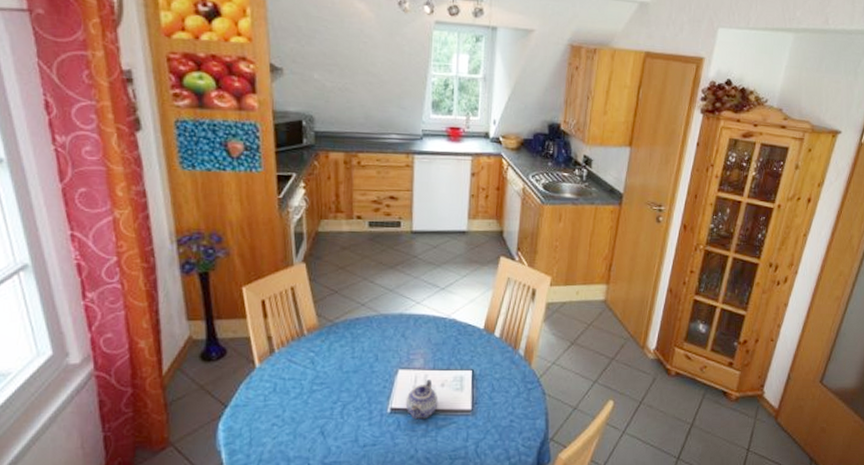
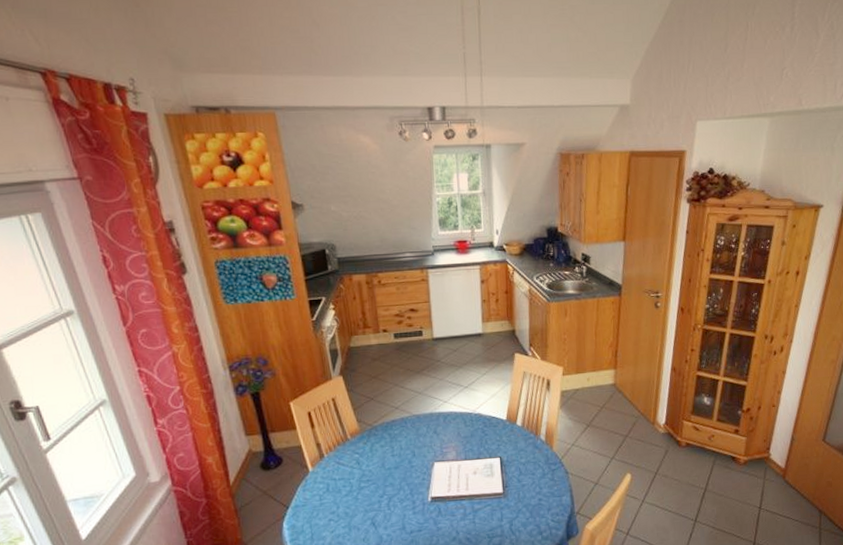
teapot: present [405,380,438,420] -> none [443,469,473,506]

